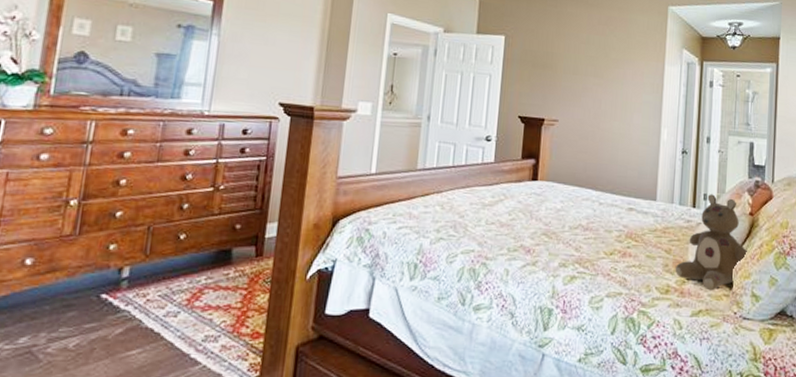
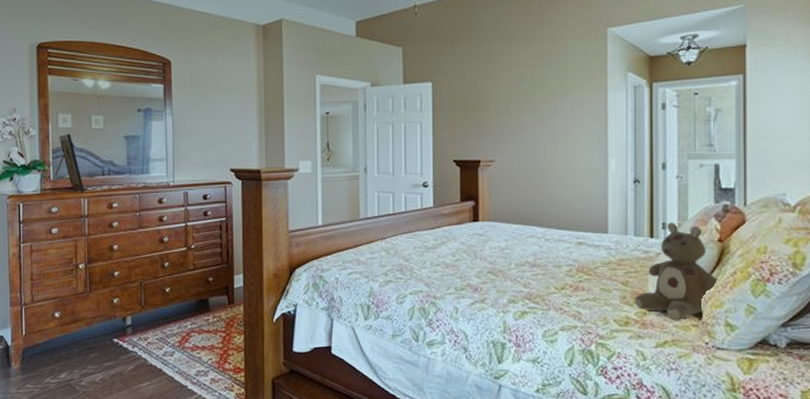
picture frame: none [55,42,94,115] -> present [54,134,84,193]

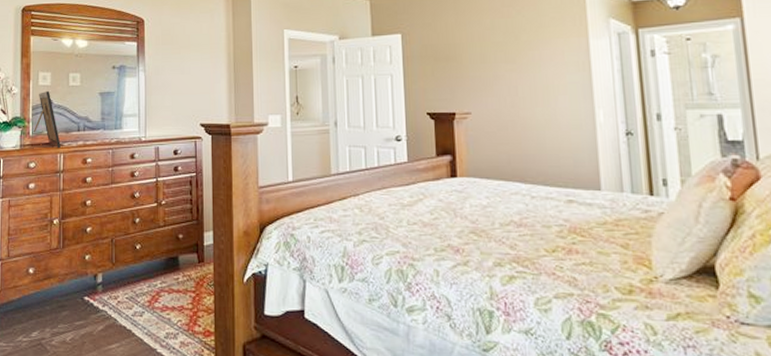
stuffed bear: present [634,223,718,321] -> none [636,179,734,291]

